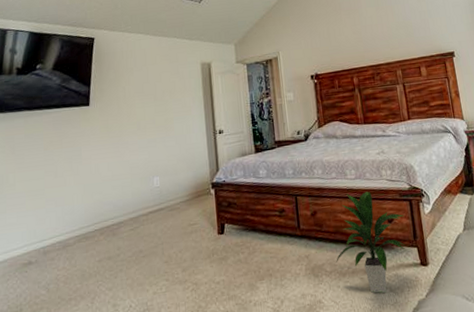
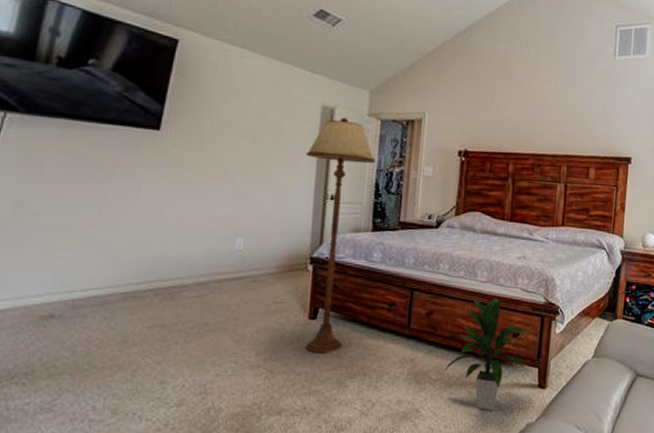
floor lamp: none [195,68,248,263] -> present [306,117,376,353]

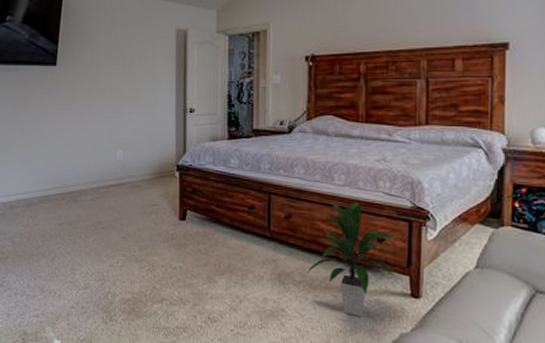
floor lamp: present [306,117,376,353] -> none [166,37,227,251]

